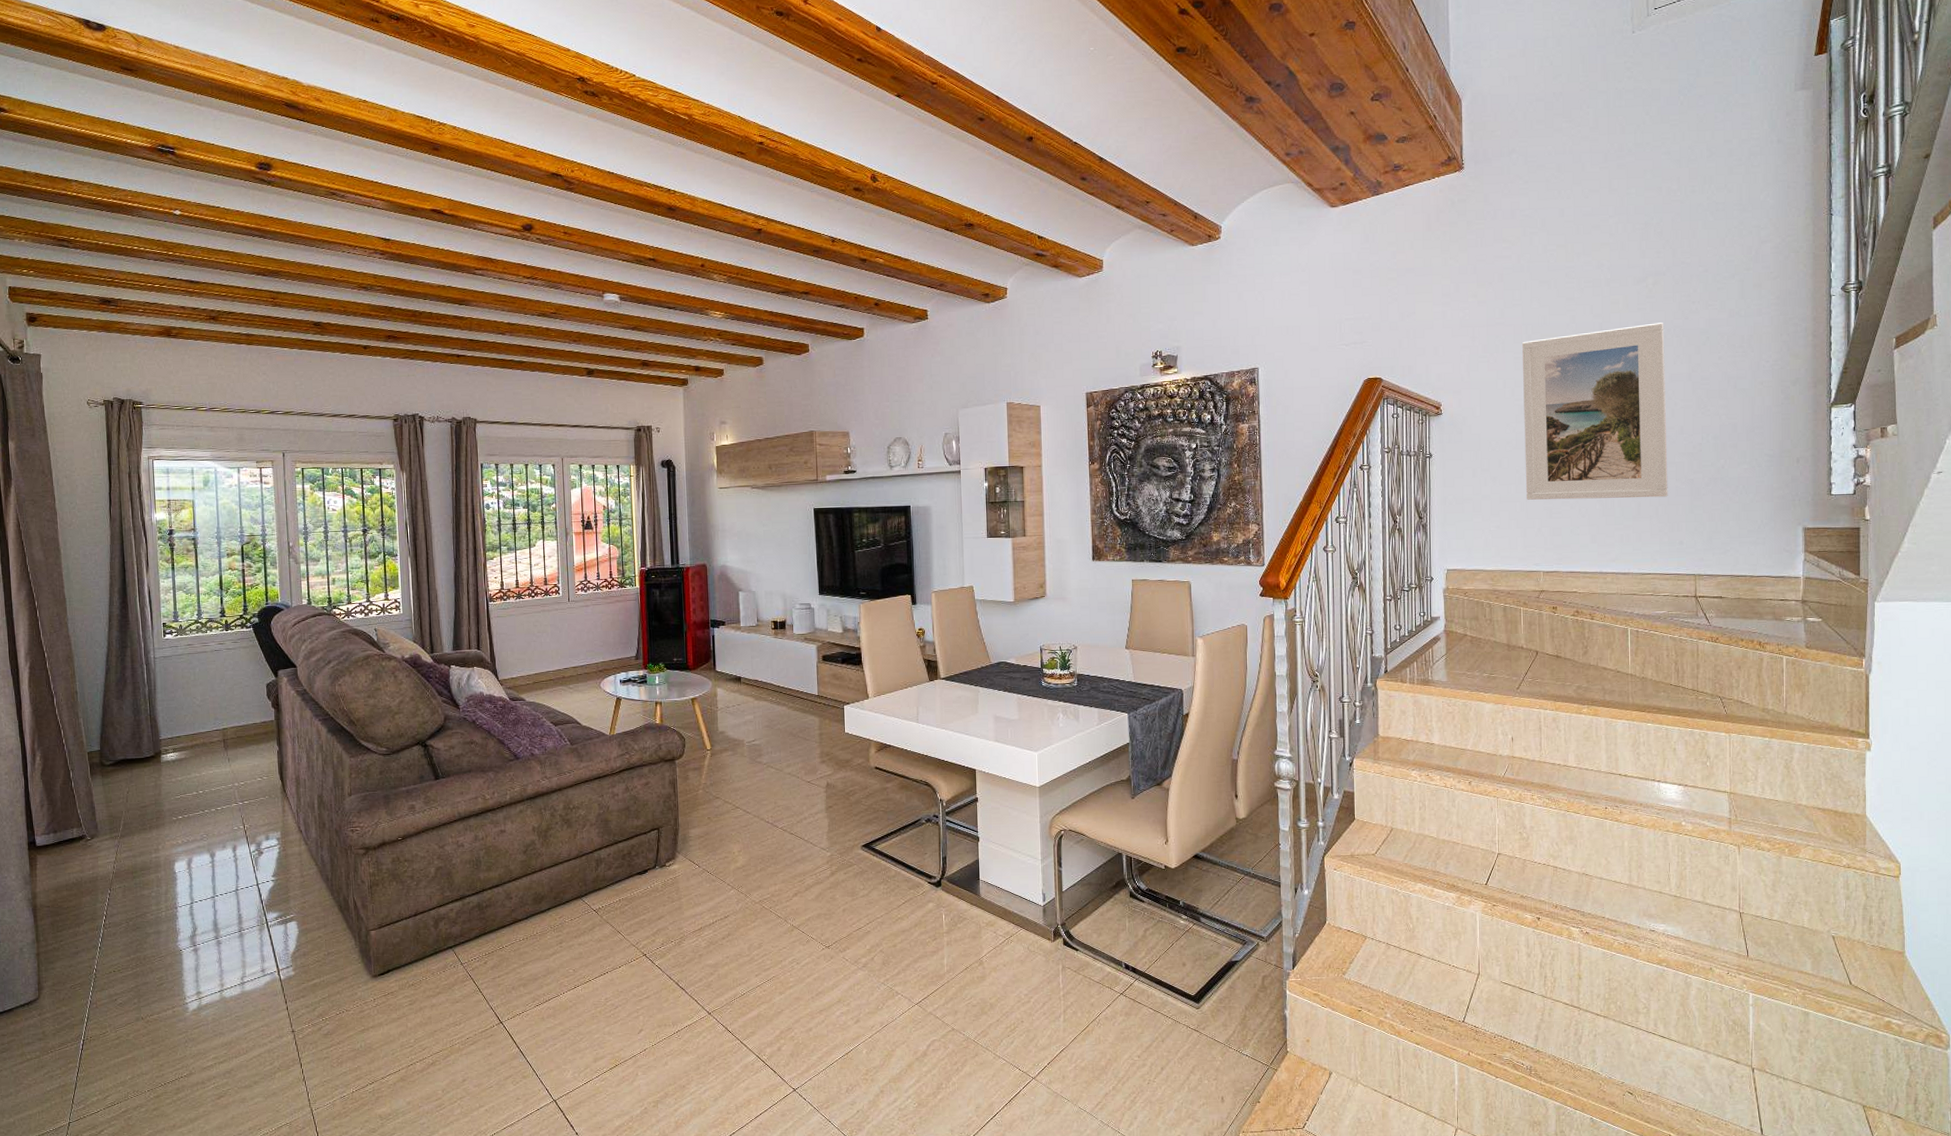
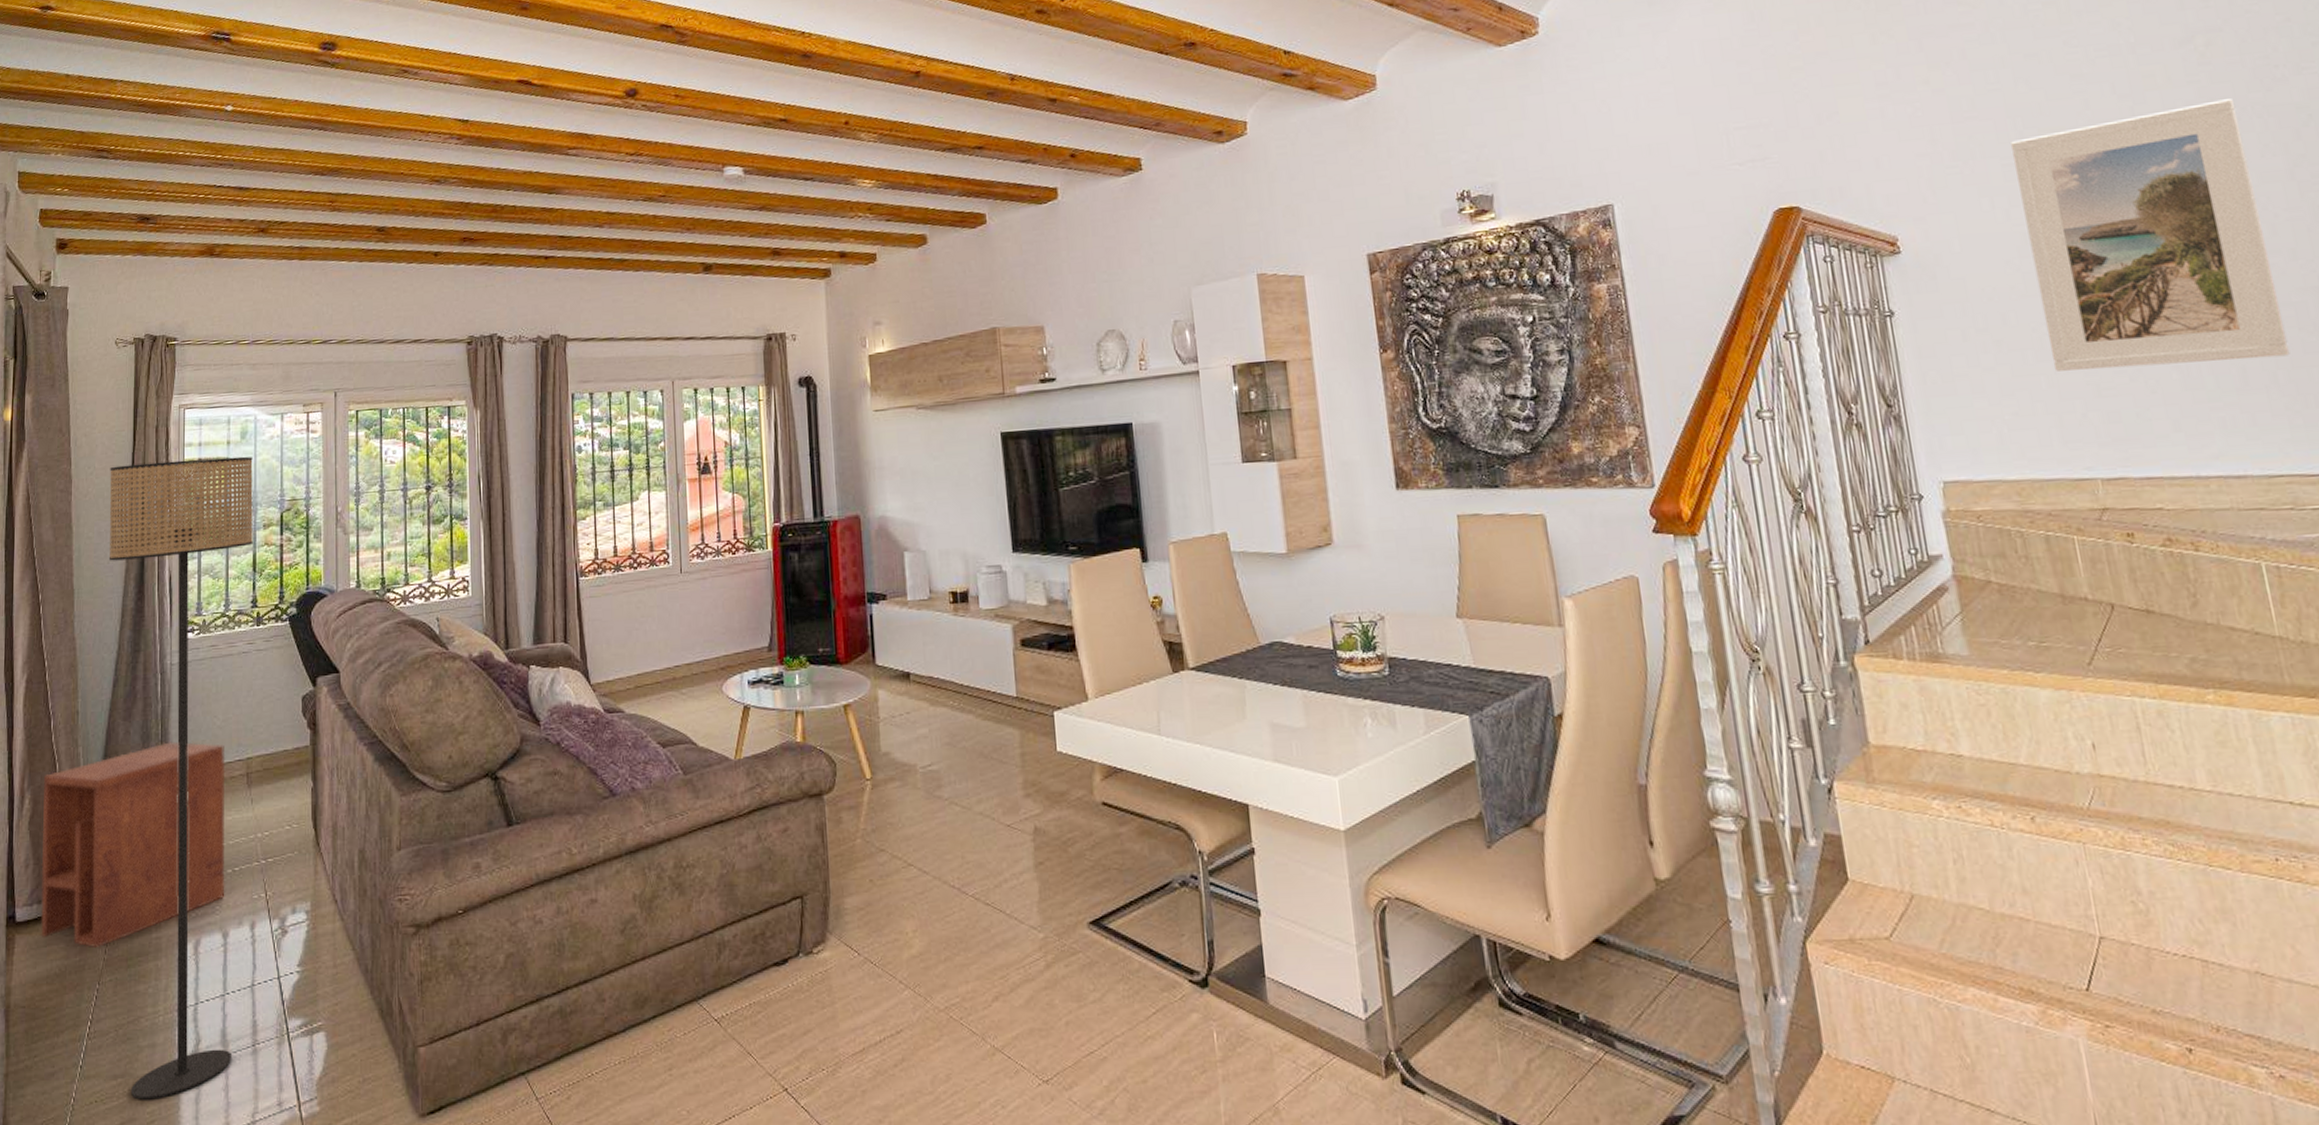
side table: none [51,715,211,865] -> present [41,741,226,949]
floor lamp: none [90,500,223,970] -> present [108,456,254,1100]

